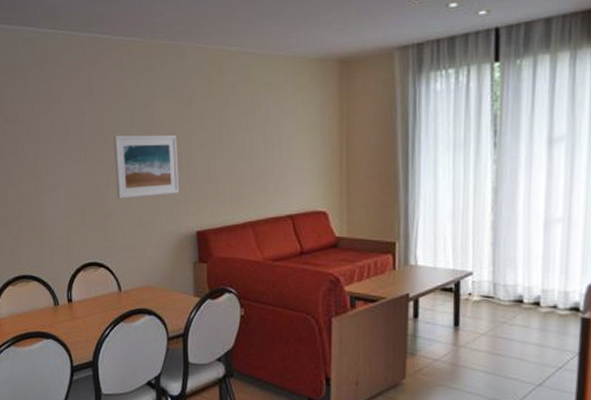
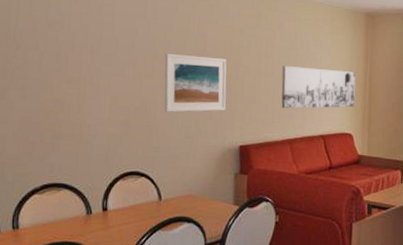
wall art: none [239,135,329,187] -> present [281,66,356,109]

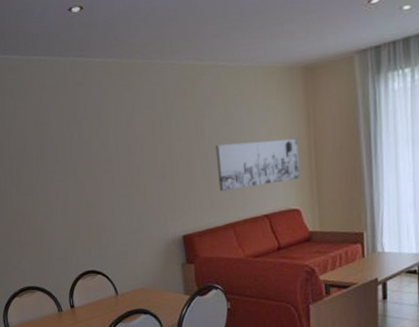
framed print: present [164,54,227,113] -> none [100,148,165,211]

